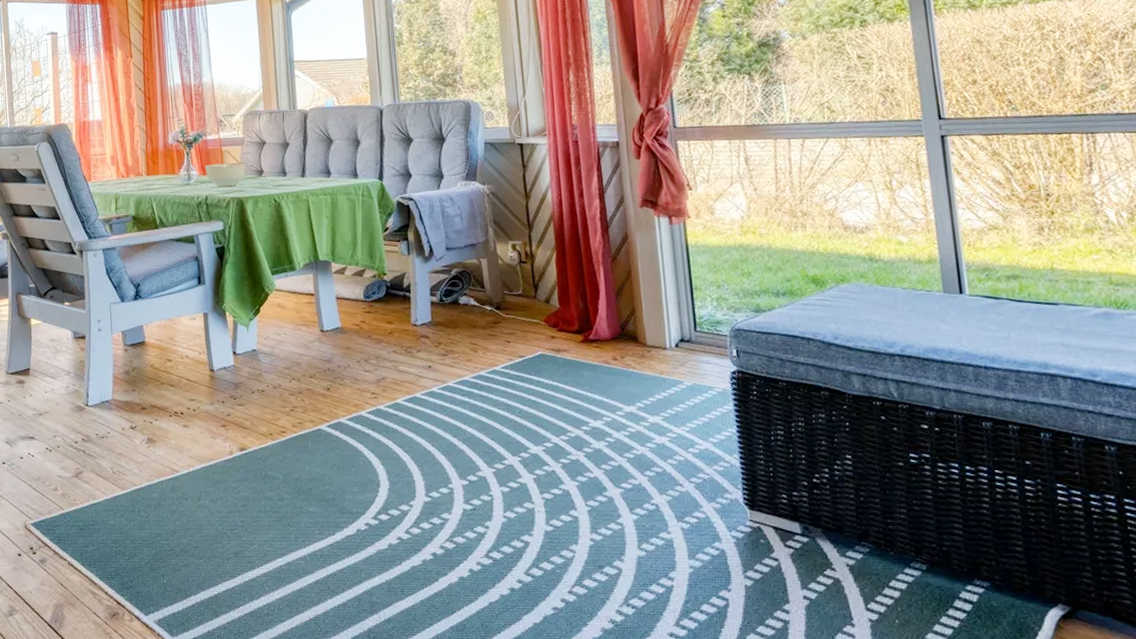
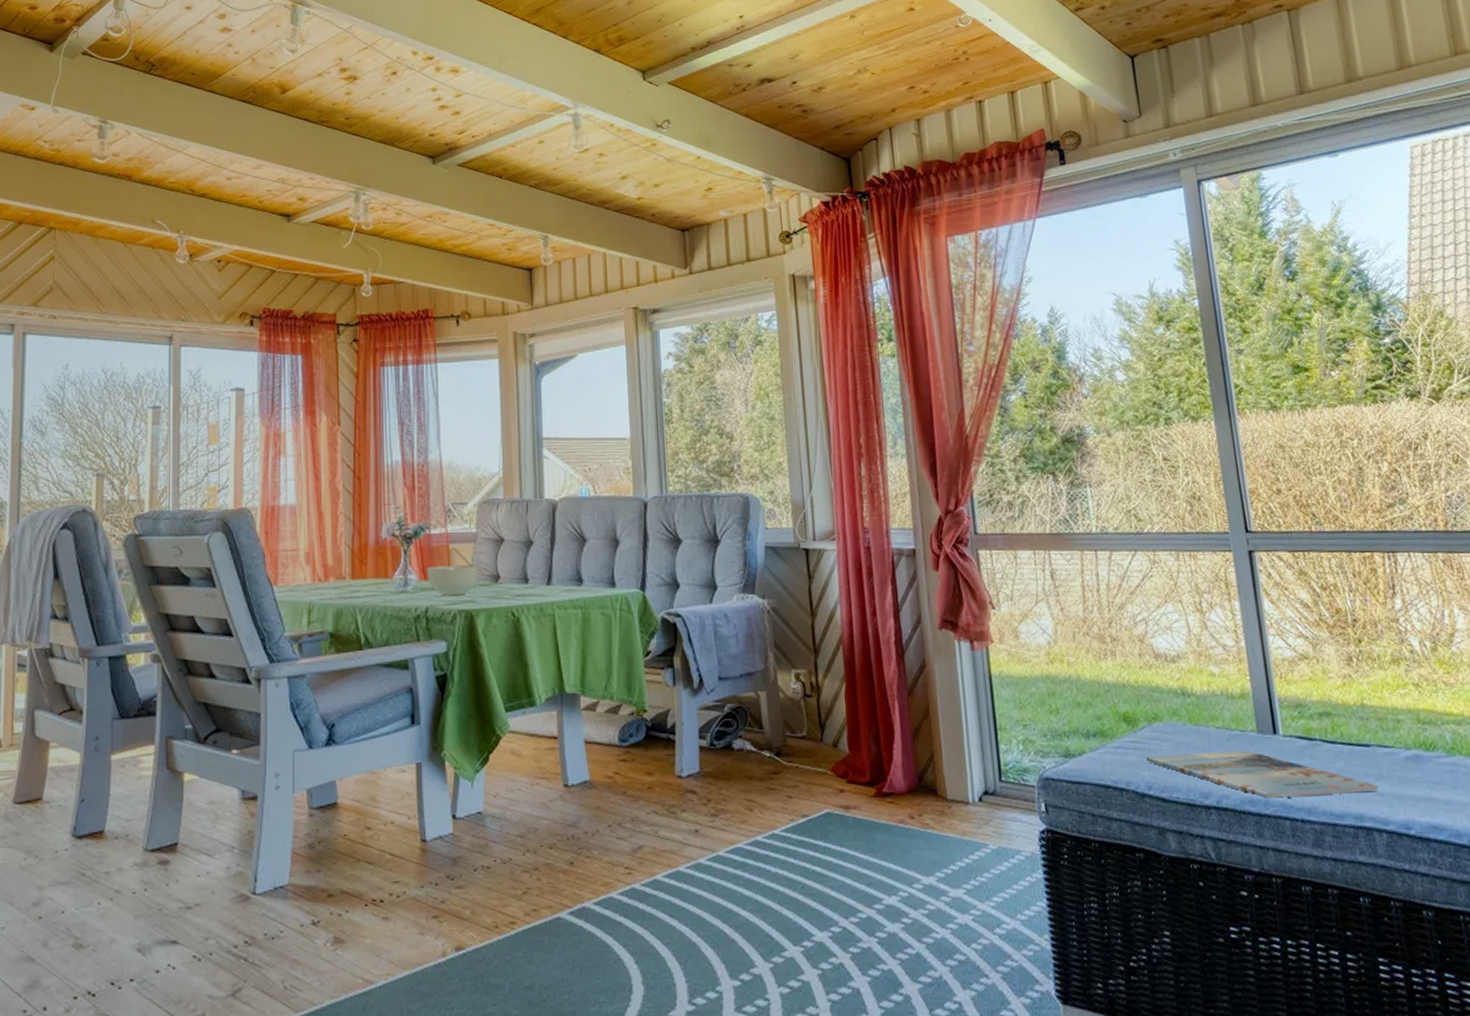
magazine: none [832,307,1066,348] -> present [1145,749,1379,798]

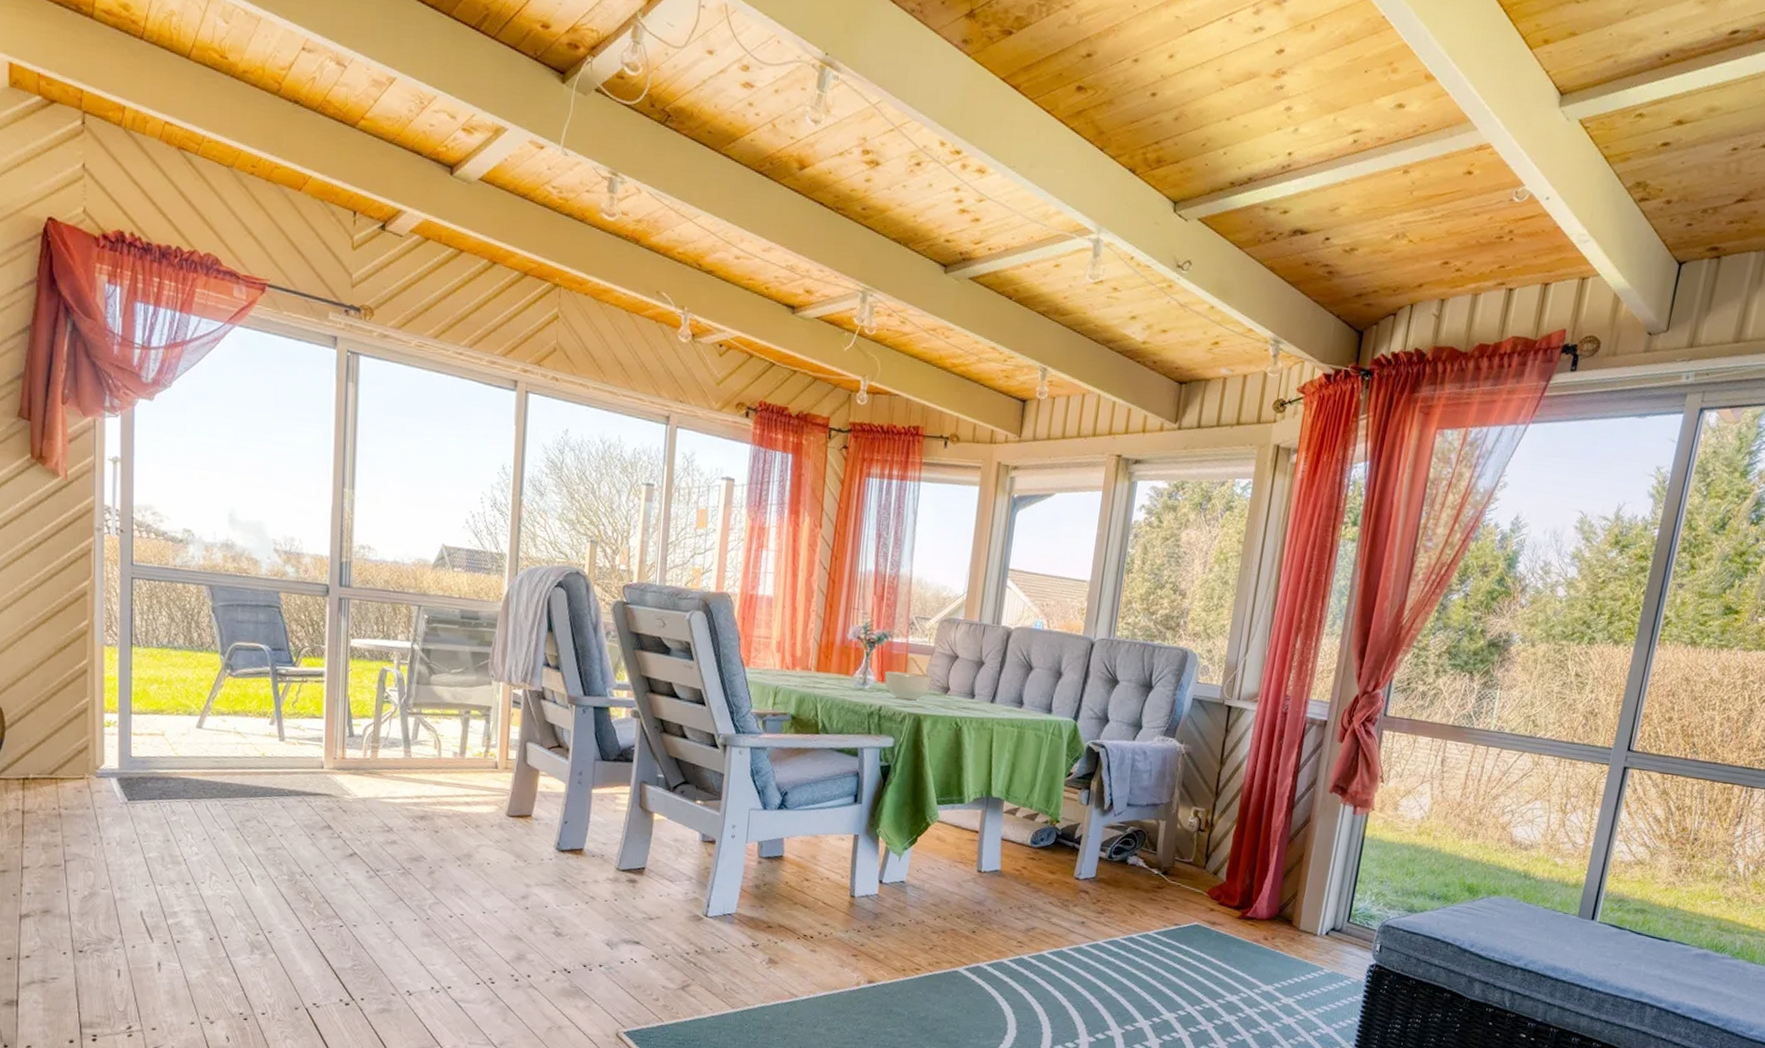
magazine: present [1145,749,1379,798] -> none [1476,921,1665,976]

